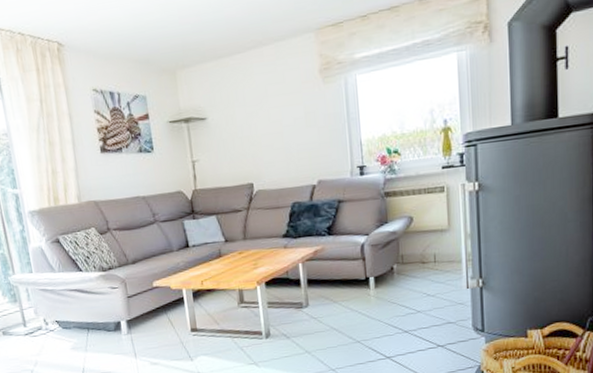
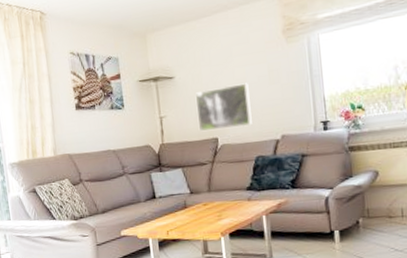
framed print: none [228,125,288,176] -> present [195,83,252,131]

